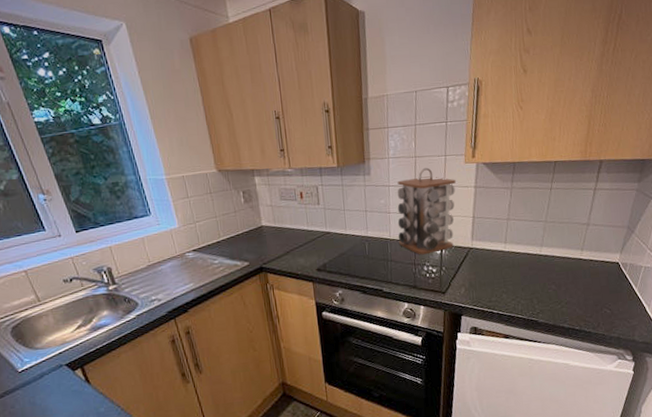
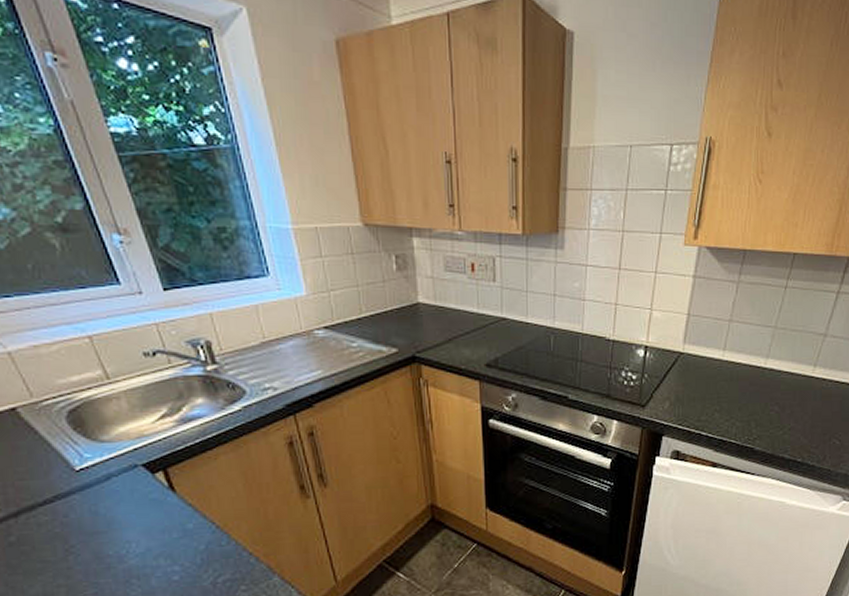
spice rack: present [397,167,456,255] -> none [592,246,670,357]

